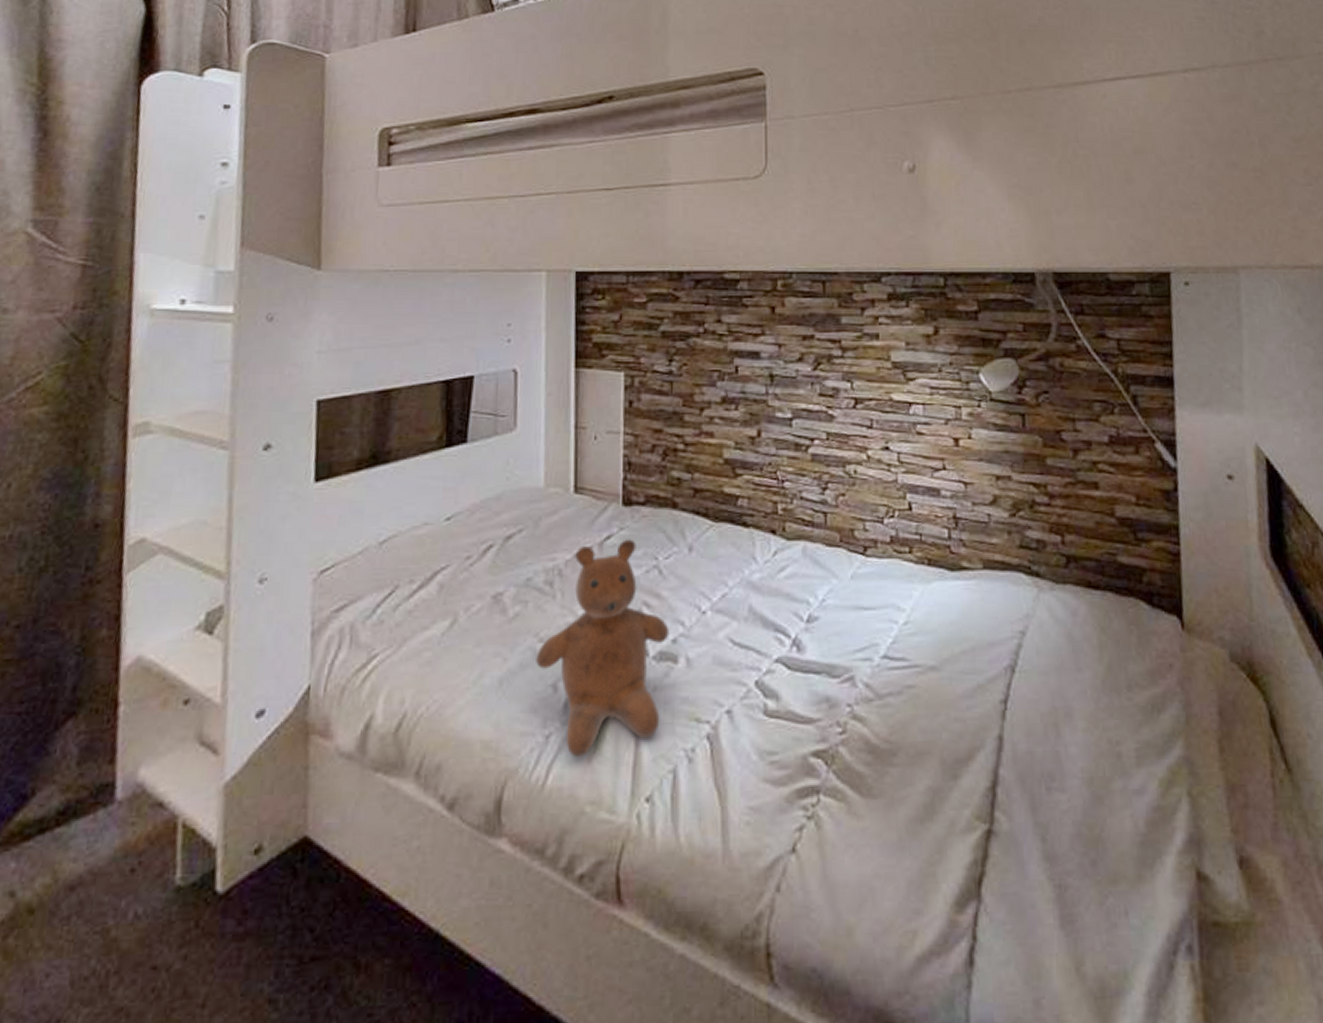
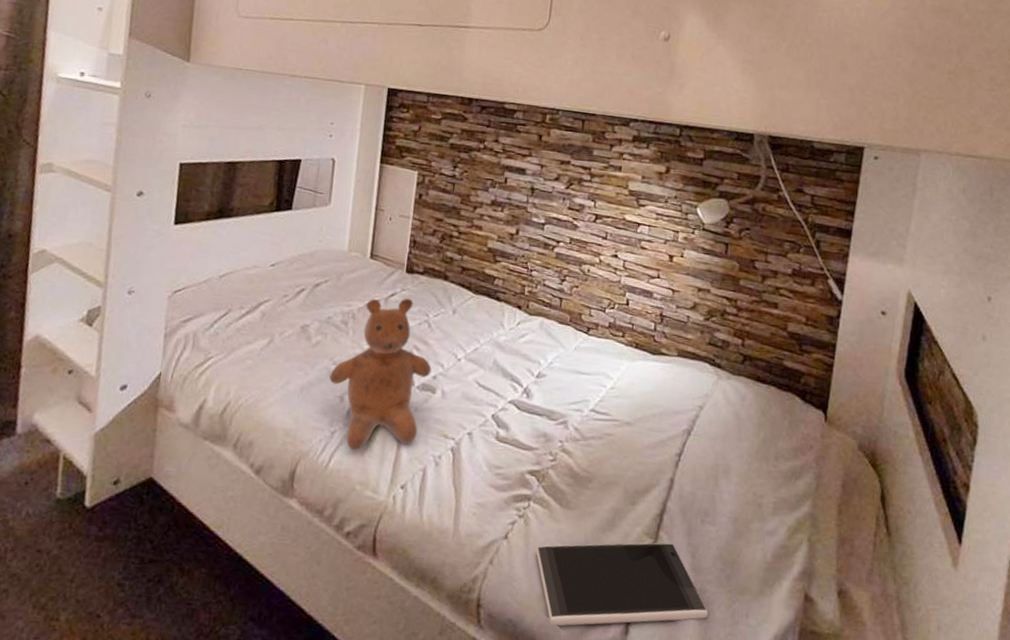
tablet: none [835,824,1076,969] -> present [535,542,708,626]

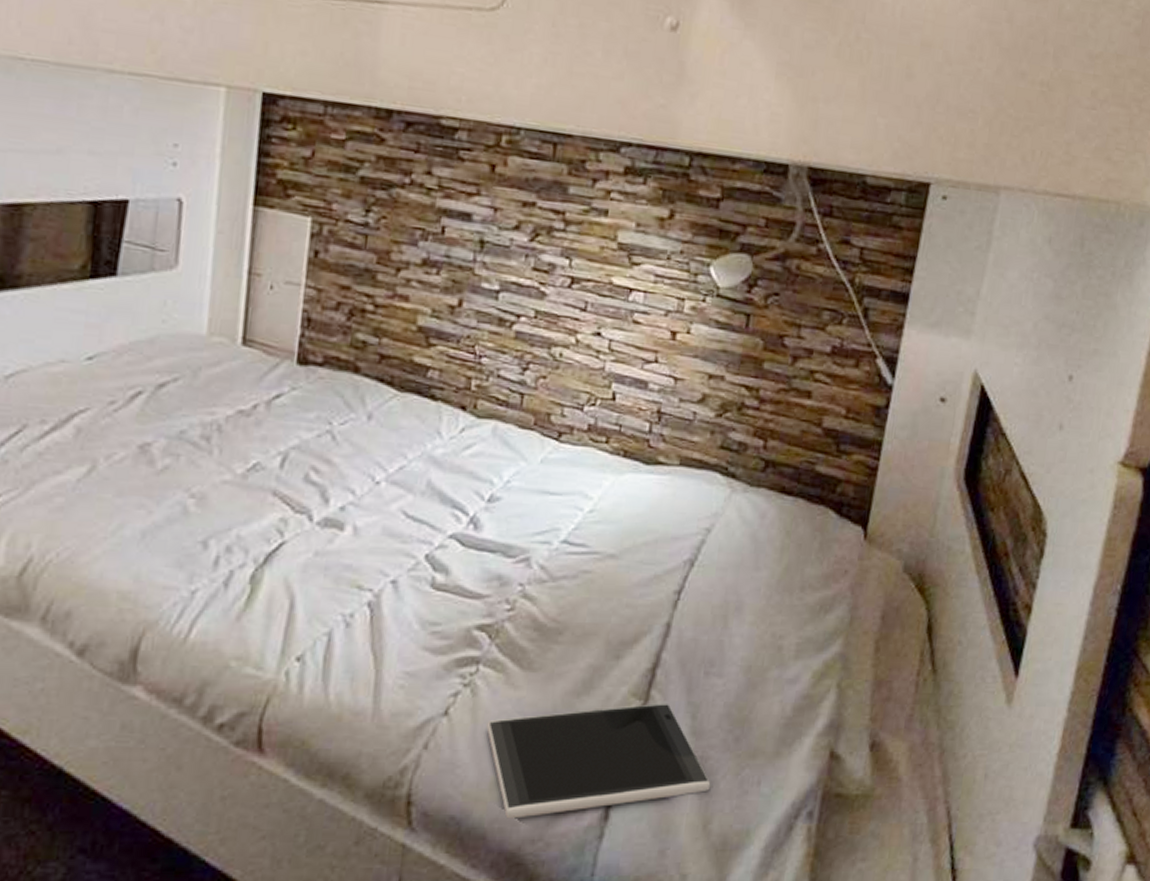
teddy bear: present [329,298,432,451] -> none [185,400,338,615]

